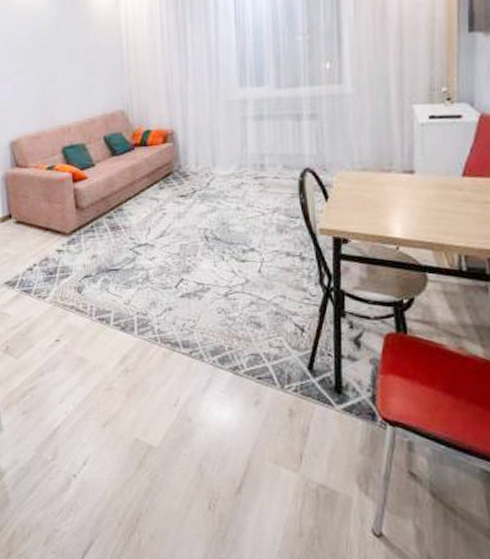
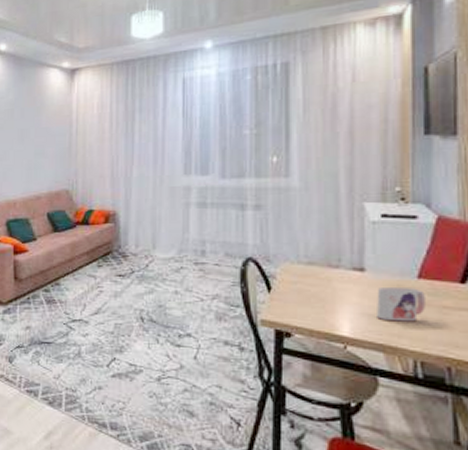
mug: none [425,186,469,220] -> present [377,288,425,322]

